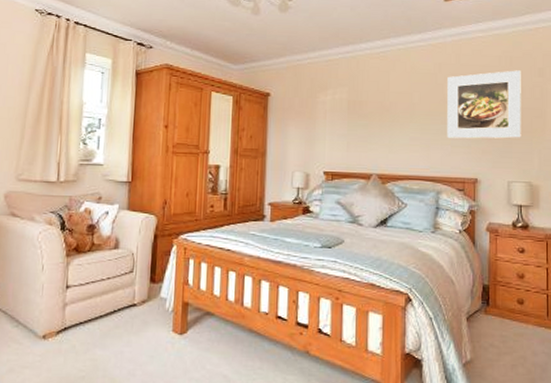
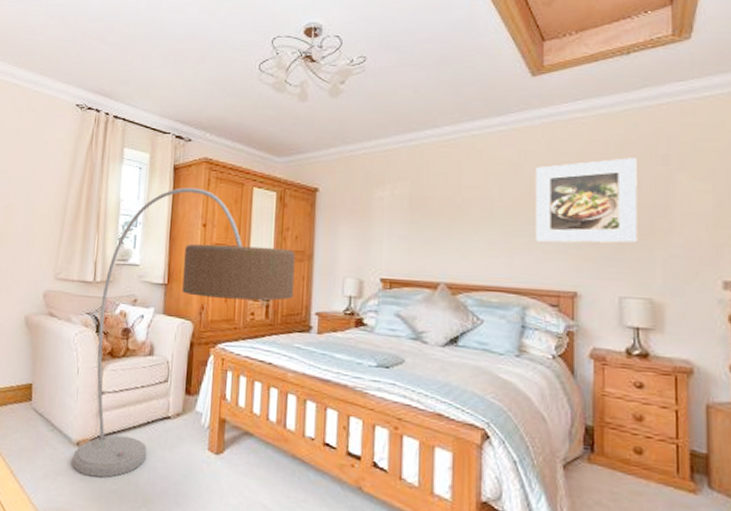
floor lamp: none [38,91,250,367] -> present [72,187,295,478]

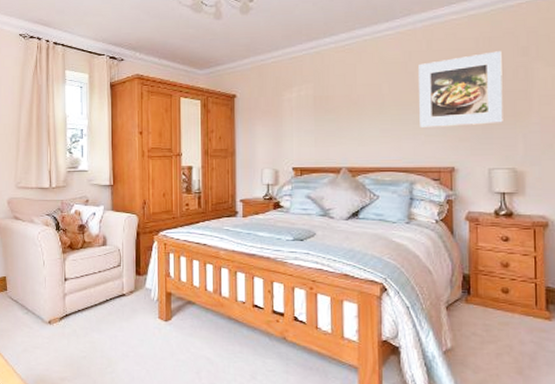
floor lamp: present [72,187,295,478] -> none [46,101,220,348]

